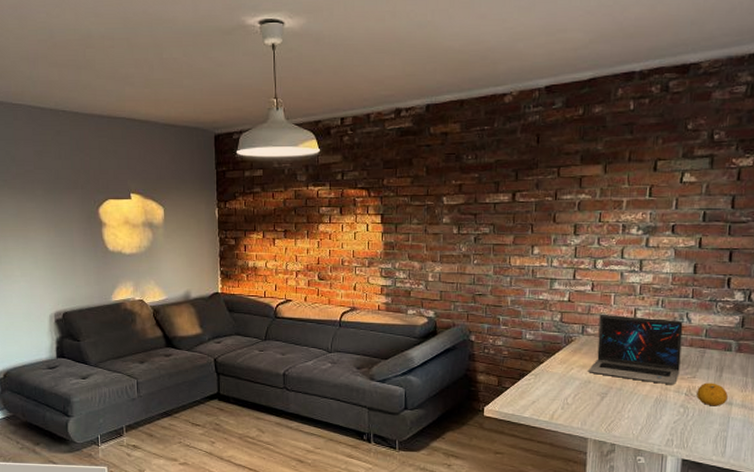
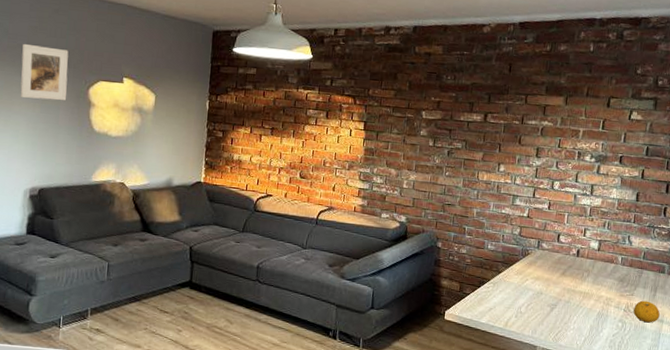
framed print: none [30,169,79,223] -> present [20,43,69,101]
laptop: present [588,315,683,385] -> none [541,232,625,301]

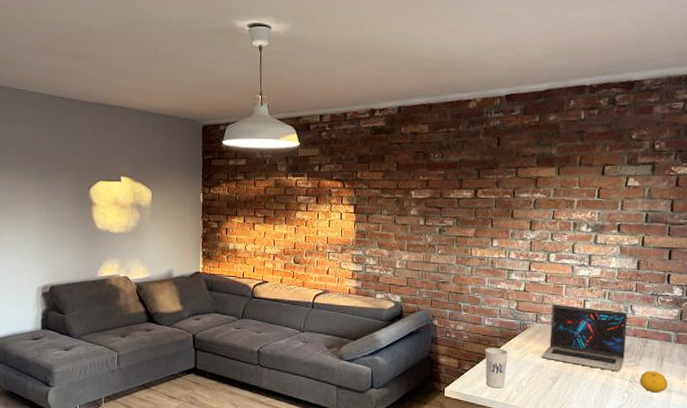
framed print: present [20,43,69,101] -> none [27,150,70,202]
cup: none [485,272,510,314] -> present [485,348,508,389]
laptop: none [541,232,625,301] -> present [541,304,628,372]

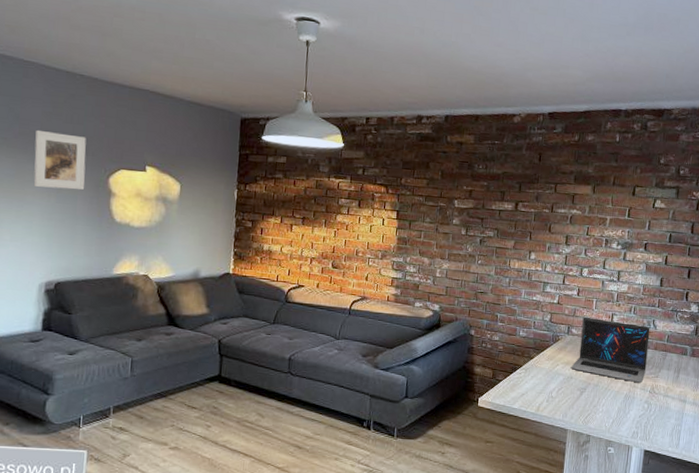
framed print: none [27,150,70,202] -> present [33,129,86,190]
cup: present [485,348,508,389] -> none [518,358,541,399]
fruit: present [640,370,668,393] -> none [658,382,683,404]

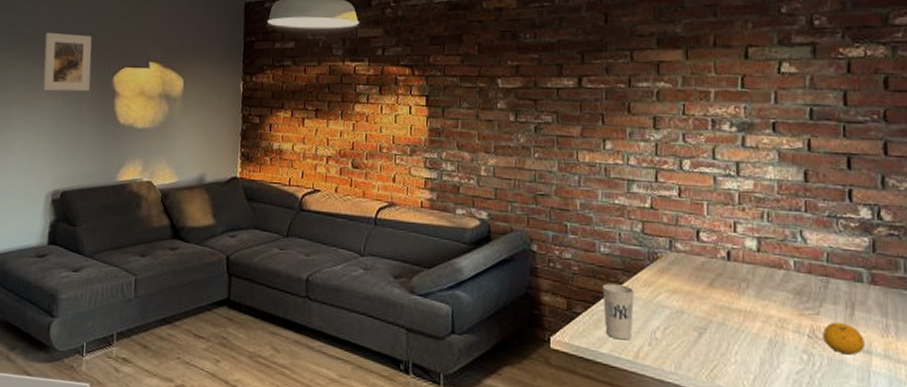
cup: none [518,358,541,399] -> present [602,283,634,340]
laptop: present [571,317,650,383] -> none [680,227,798,323]
fruit: none [658,382,683,404] -> present [823,322,865,355]

